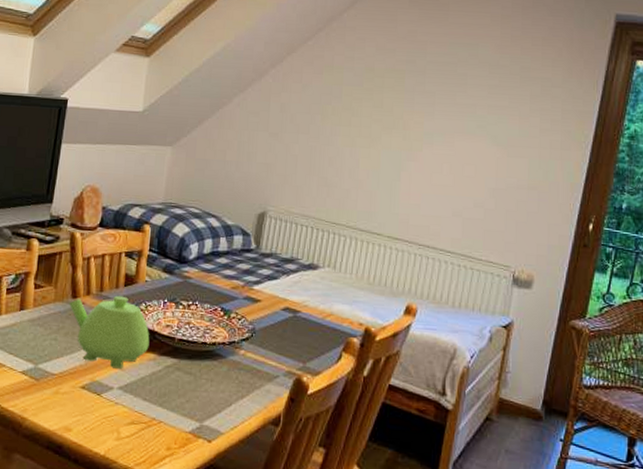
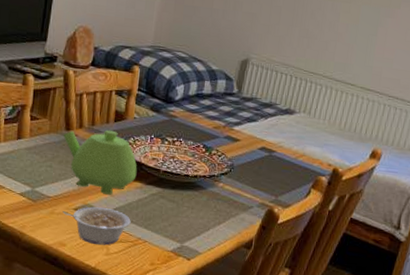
legume: none [68,383,144,428] -> present [62,207,131,245]

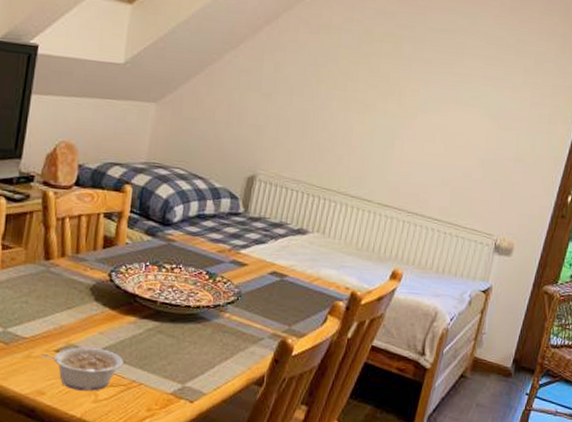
teapot: present [63,129,137,195] -> none [42,257,130,332]

